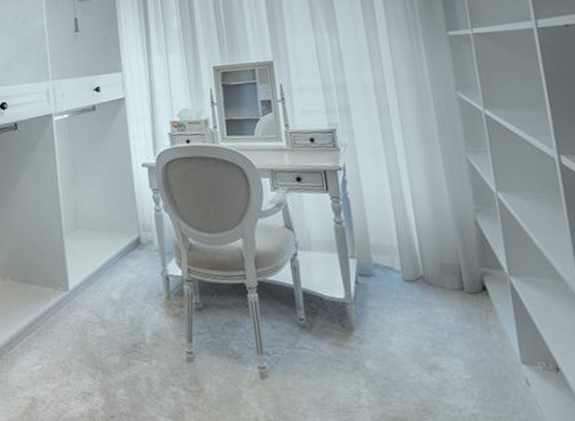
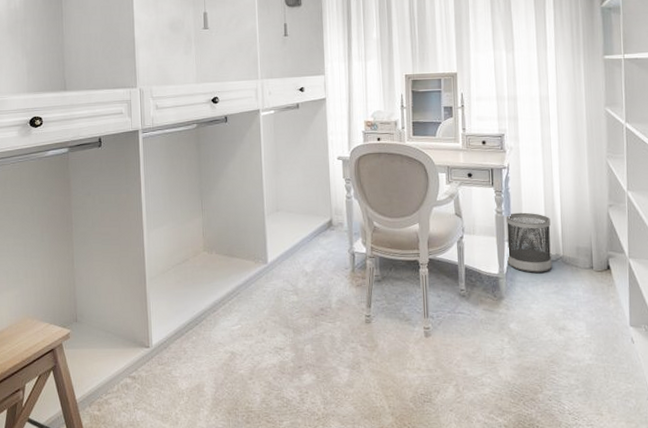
wastebasket: none [347,222,412,296] -> present [506,212,552,273]

